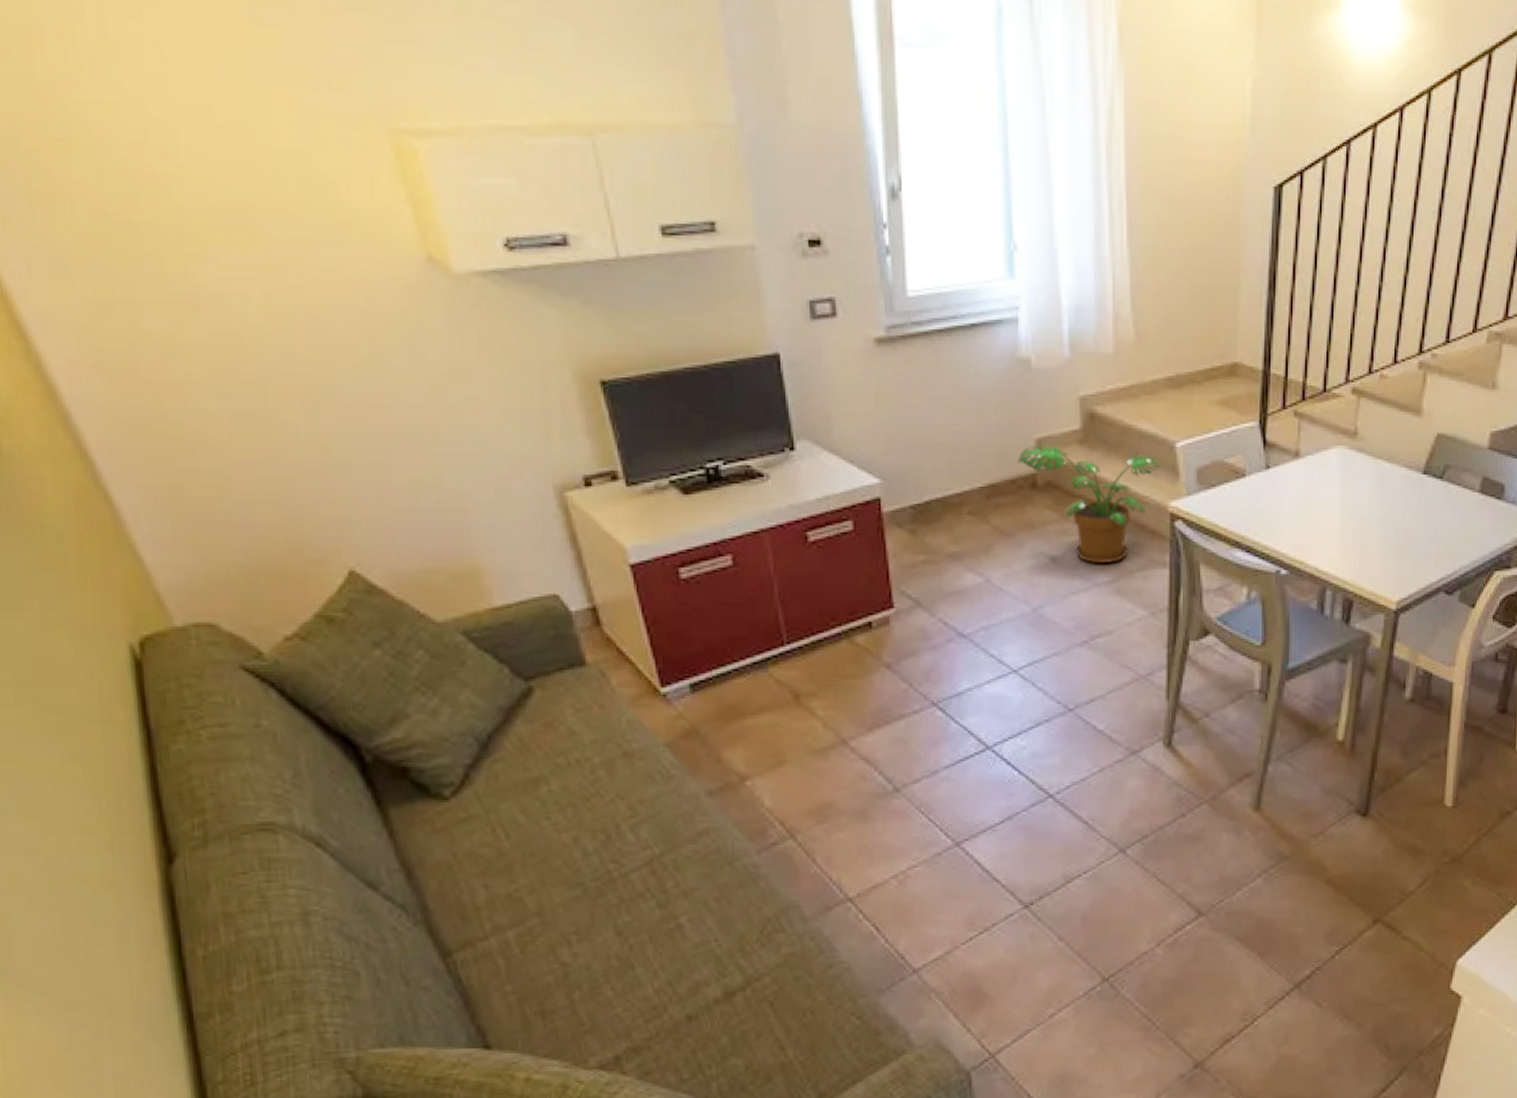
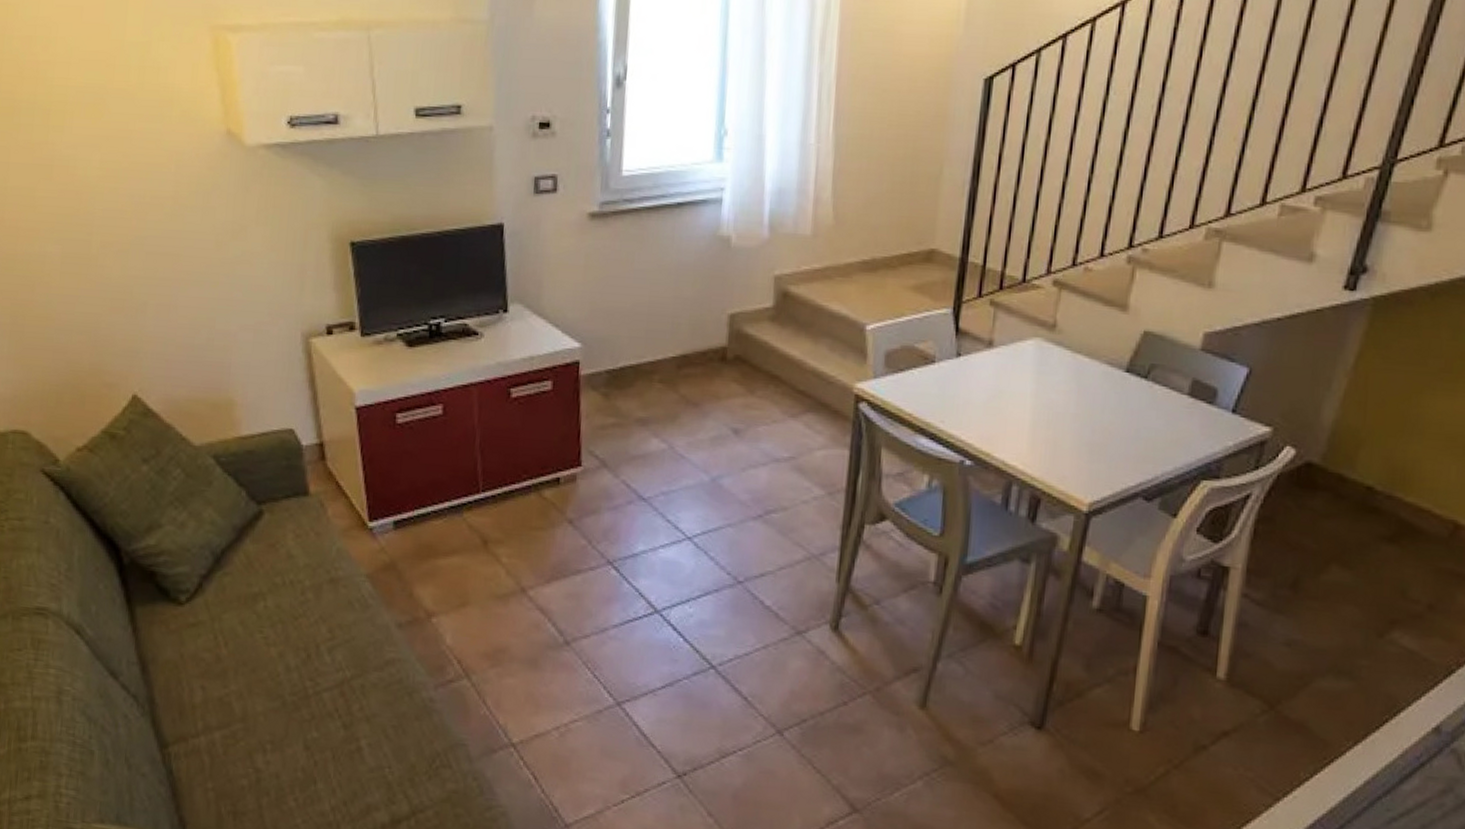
potted plant: present [1016,444,1160,563] -> none [709,319,849,439]

